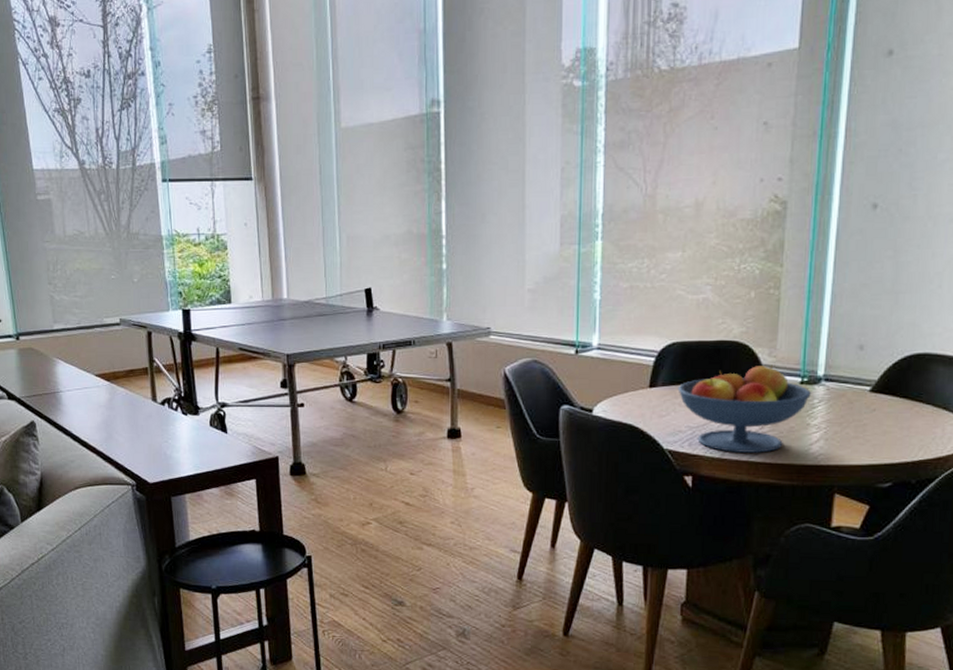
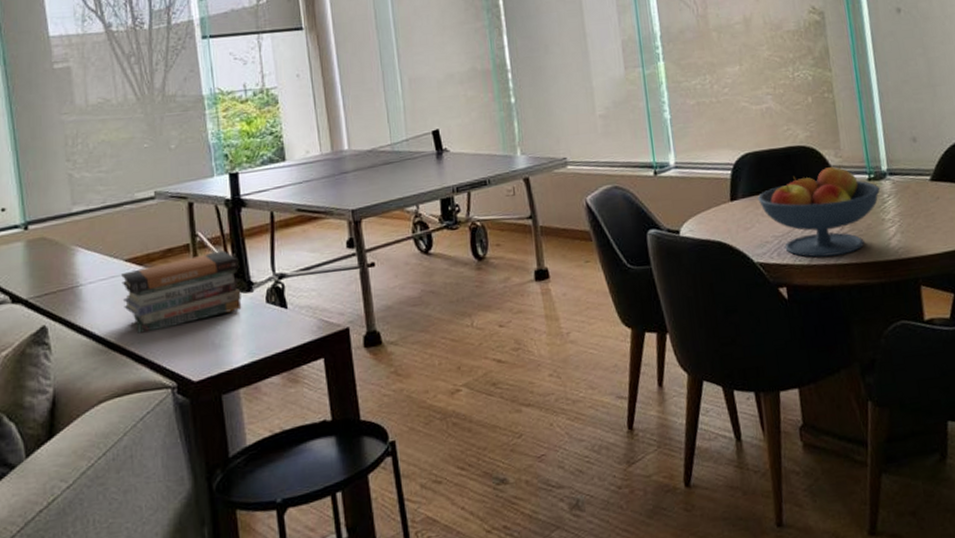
book stack: none [93,377,189,437] -> present [121,250,242,333]

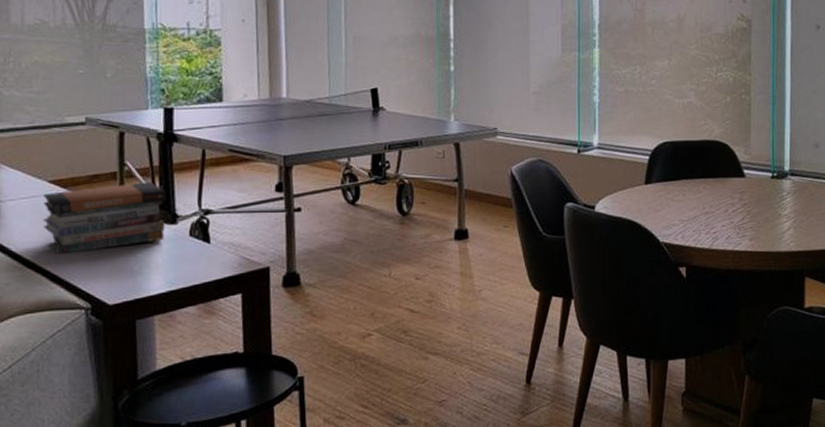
fruit bowl: present [757,165,880,258] -> none [670,161,780,243]

